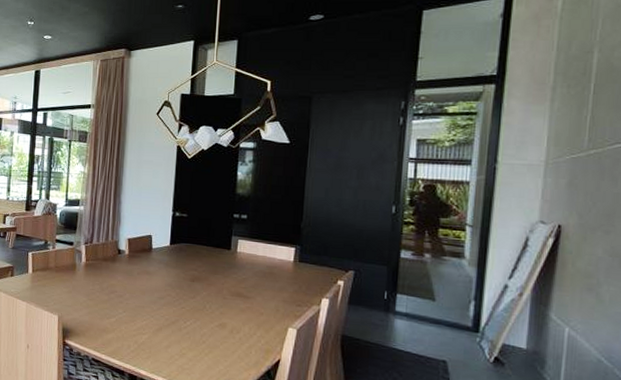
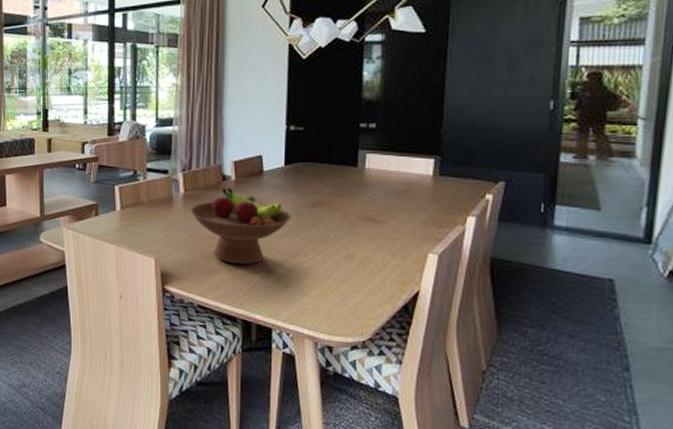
fruit bowl: none [89,259,174,327] -> present [190,187,292,265]

